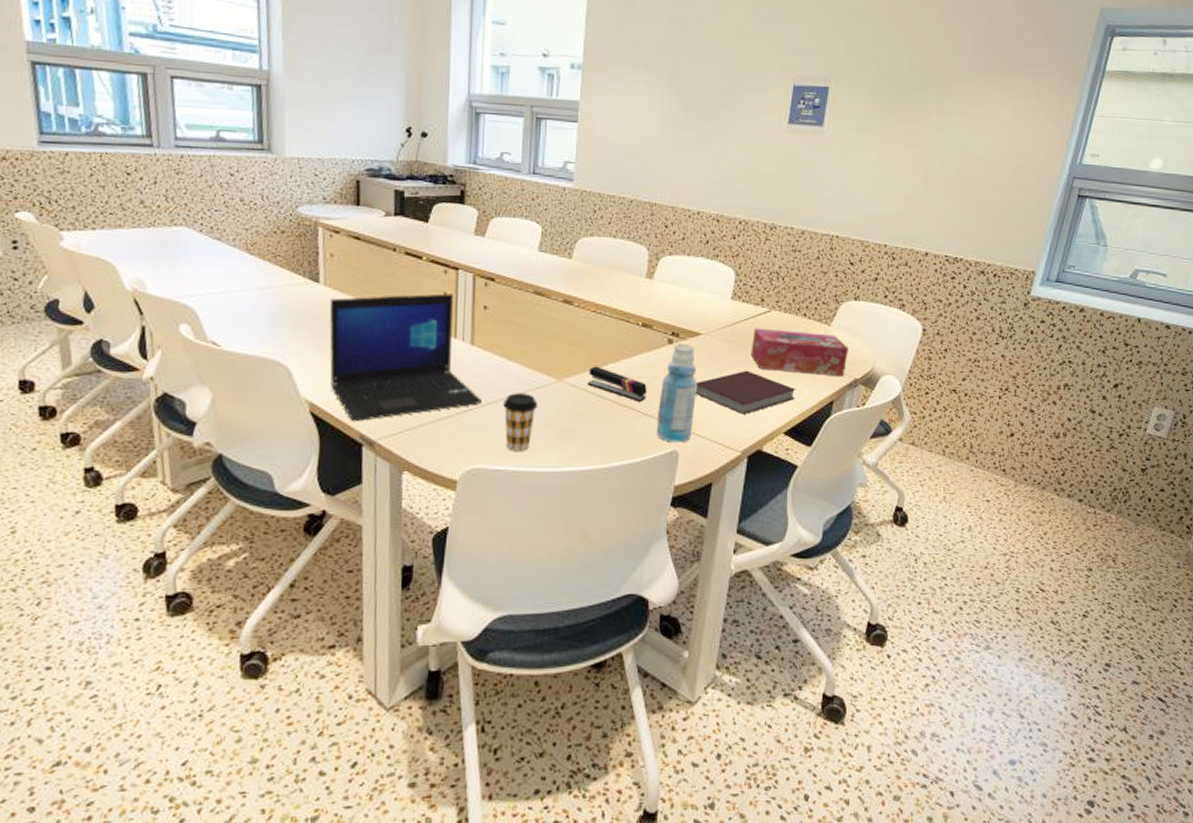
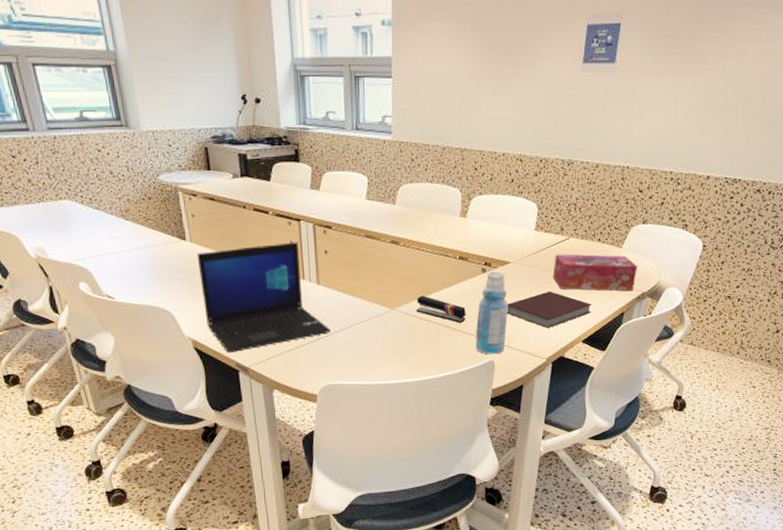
coffee cup: present [503,393,538,451] -> none [348,321,377,369]

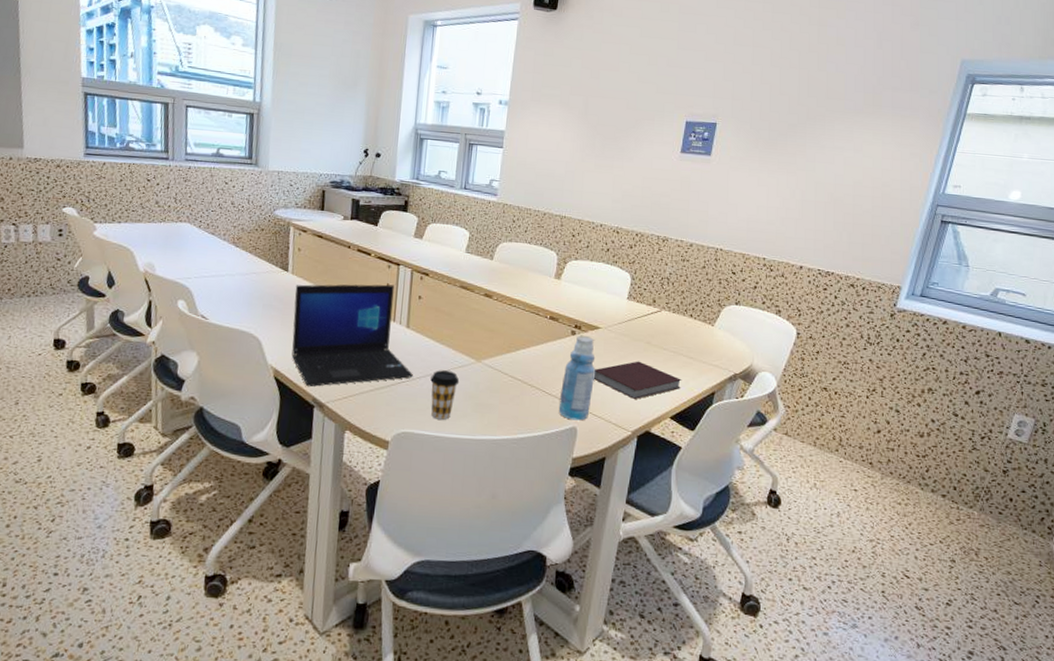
coffee cup: none [348,321,377,369] -> present [430,370,460,420]
stapler: present [416,295,466,323] -> none [502,351,552,383]
tissue box: present [552,254,637,291] -> none [642,325,729,371]

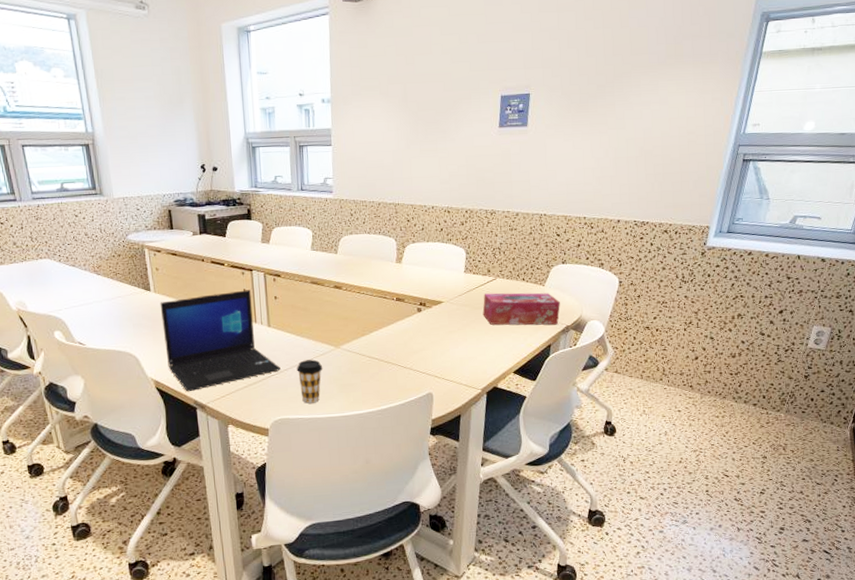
bottle: present [558,335,596,421] -> none [414,311,444,387]
notebook: present [593,361,682,399] -> none [442,327,521,361]
tissue box: none [642,325,729,371] -> present [482,292,560,325]

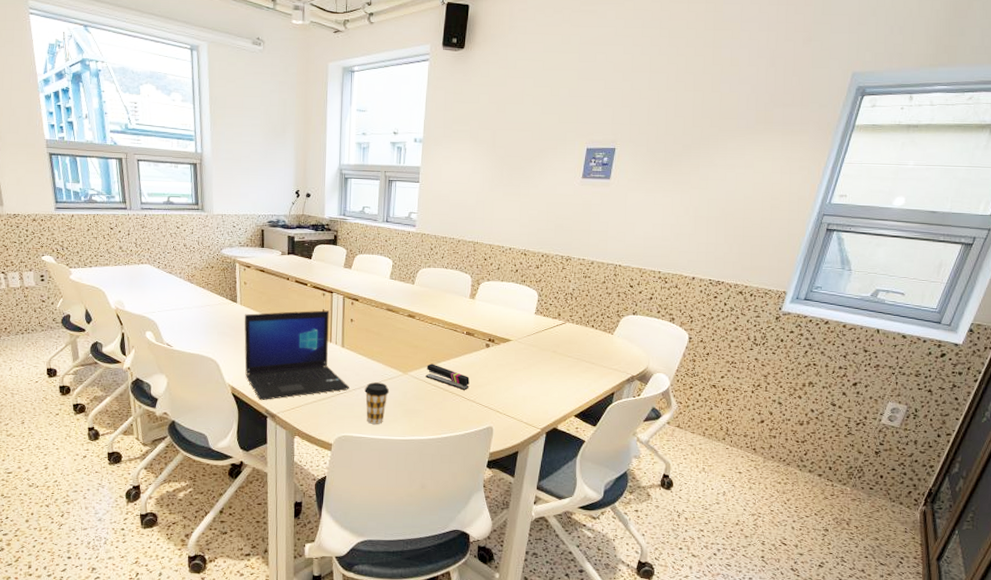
stapler: none [359,334,405,358] -> present [425,363,470,390]
tissue box: present [482,292,560,325] -> none [549,336,627,374]

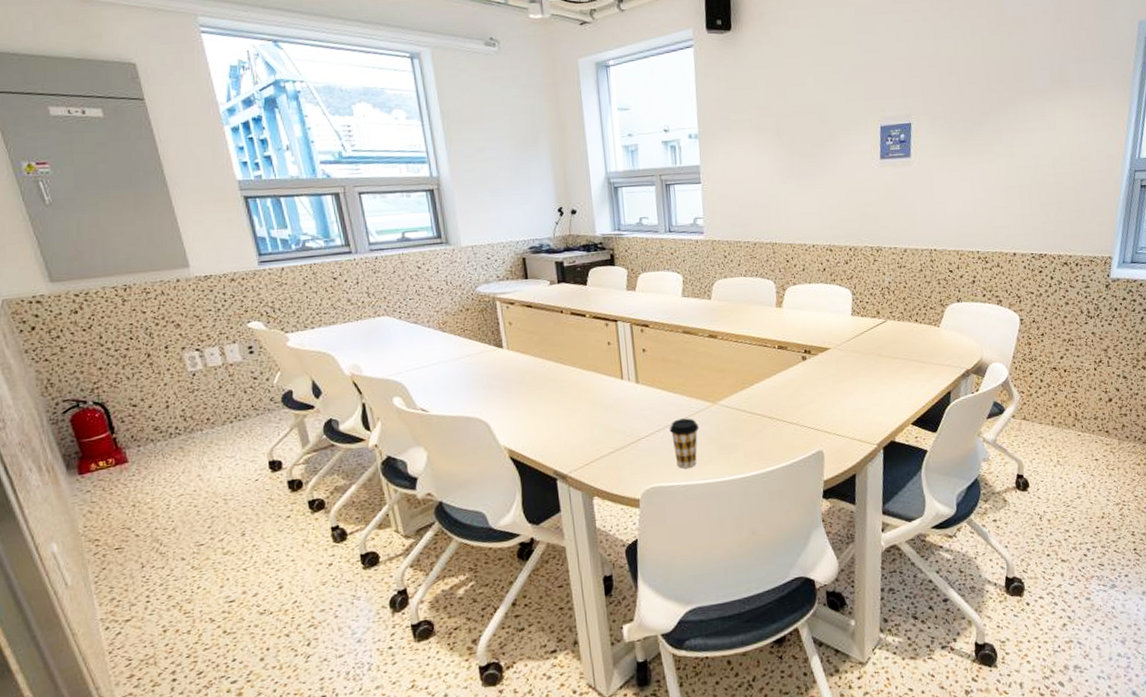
laptop: present [244,310,349,401] -> none [513,342,652,461]
stapler: present [425,363,470,390] -> none [738,387,790,413]

